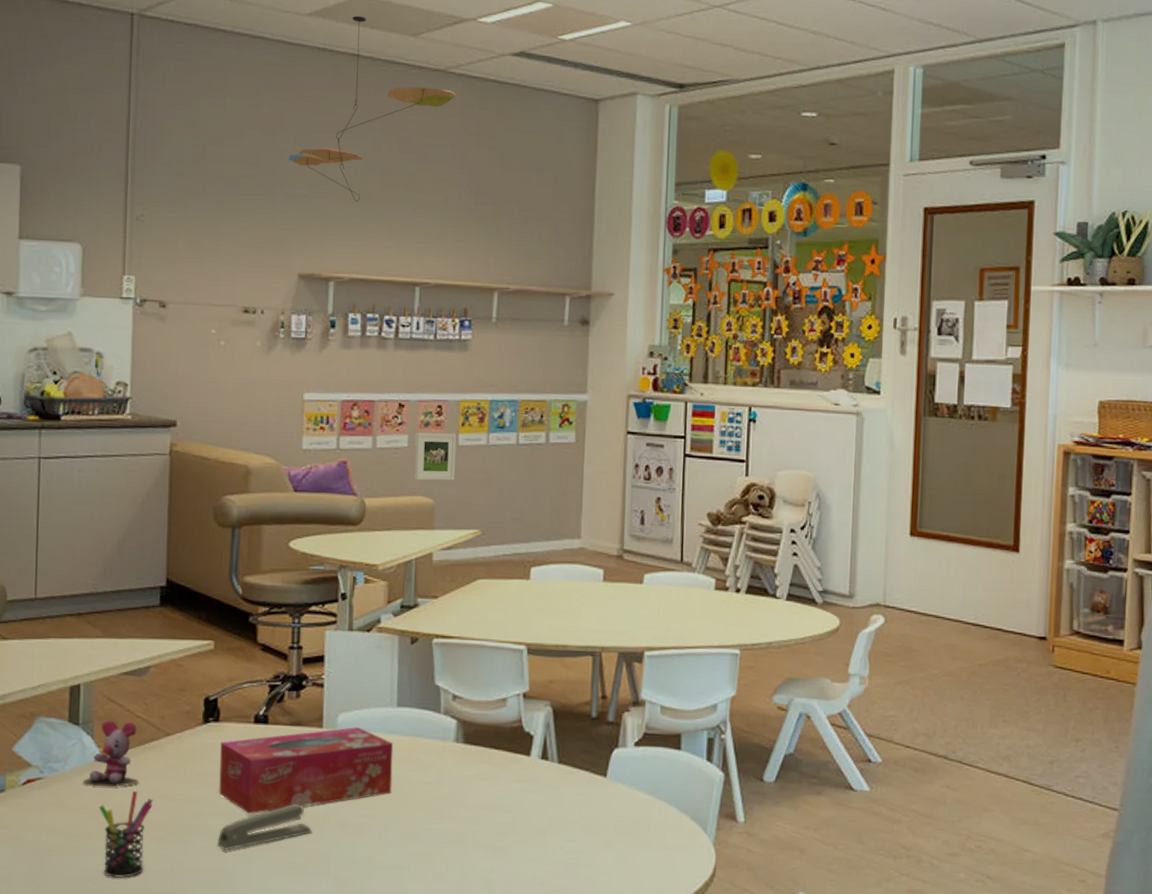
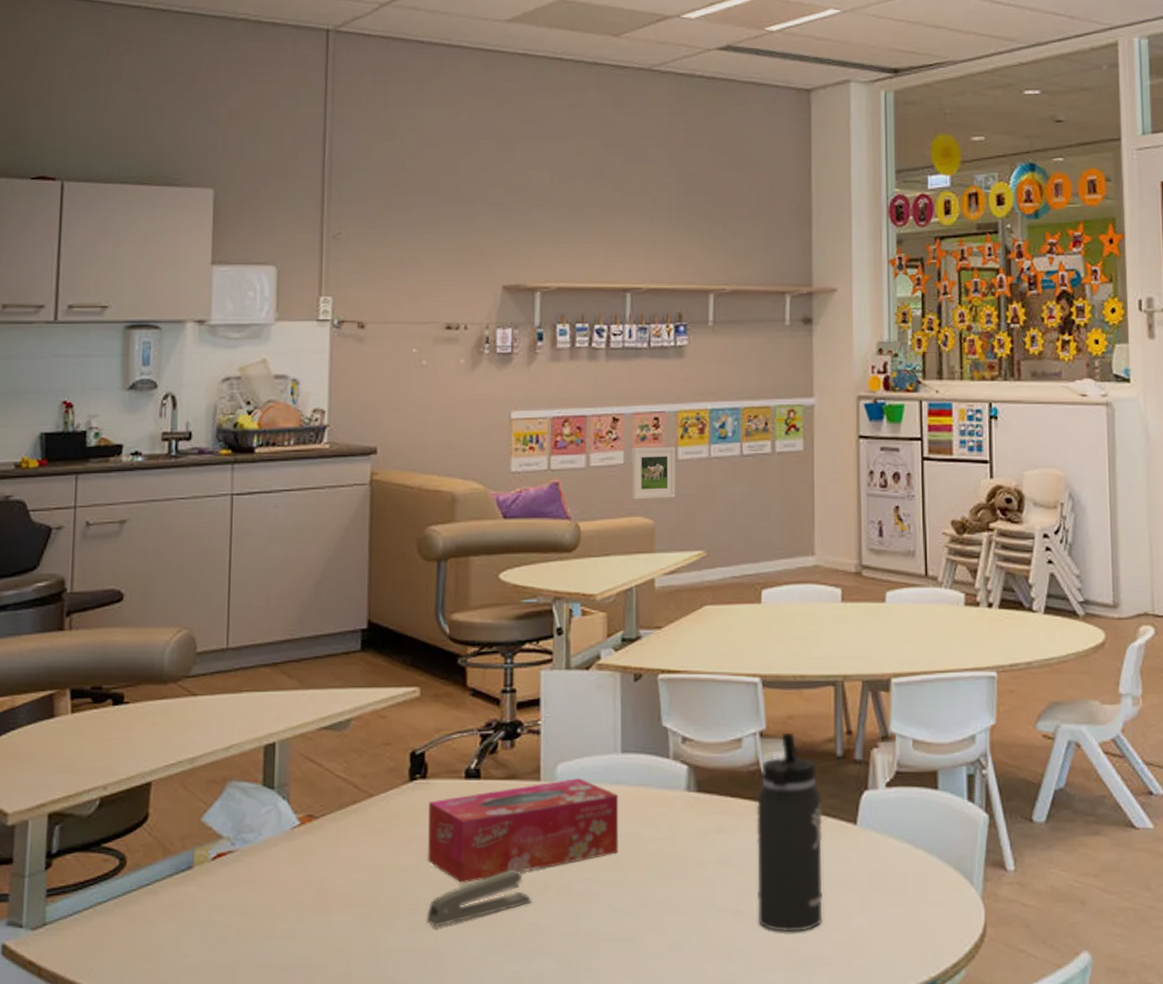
stuffed toy: present [83,720,139,787] -> none [278,782,340,859]
pen holder: present [98,790,153,878] -> none [295,861,355,963]
ceiling mobile: present [288,15,456,202] -> none [490,19,662,208]
thermos bottle: none [514,694,577,867] -> present [756,732,823,933]

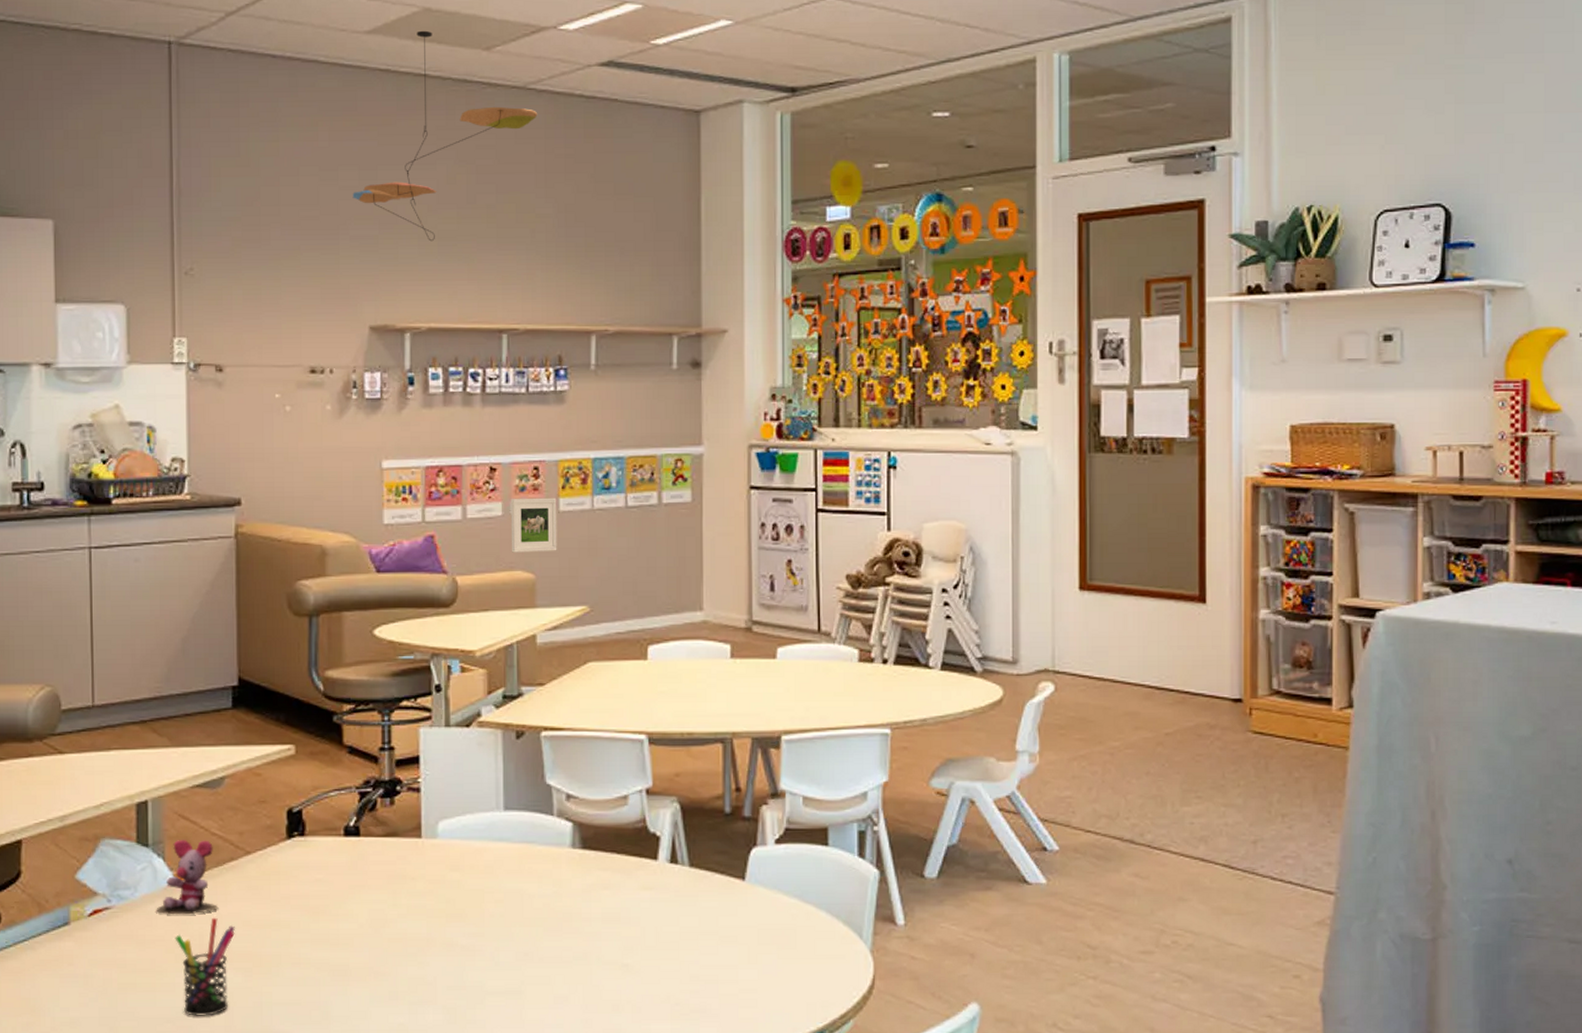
stuffed toy: none [278,782,340,859] -> present [156,840,219,915]
pen holder: none [295,861,355,963] -> present [175,917,235,1016]
stapler: present [426,869,531,928] -> none [308,924,415,982]
tissue box: present [427,778,619,884] -> none [307,836,503,939]
ceiling mobile: none [490,19,662,208] -> present [352,30,538,242]
thermos bottle: present [756,732,823,933] -> none [642,789,711,986]

